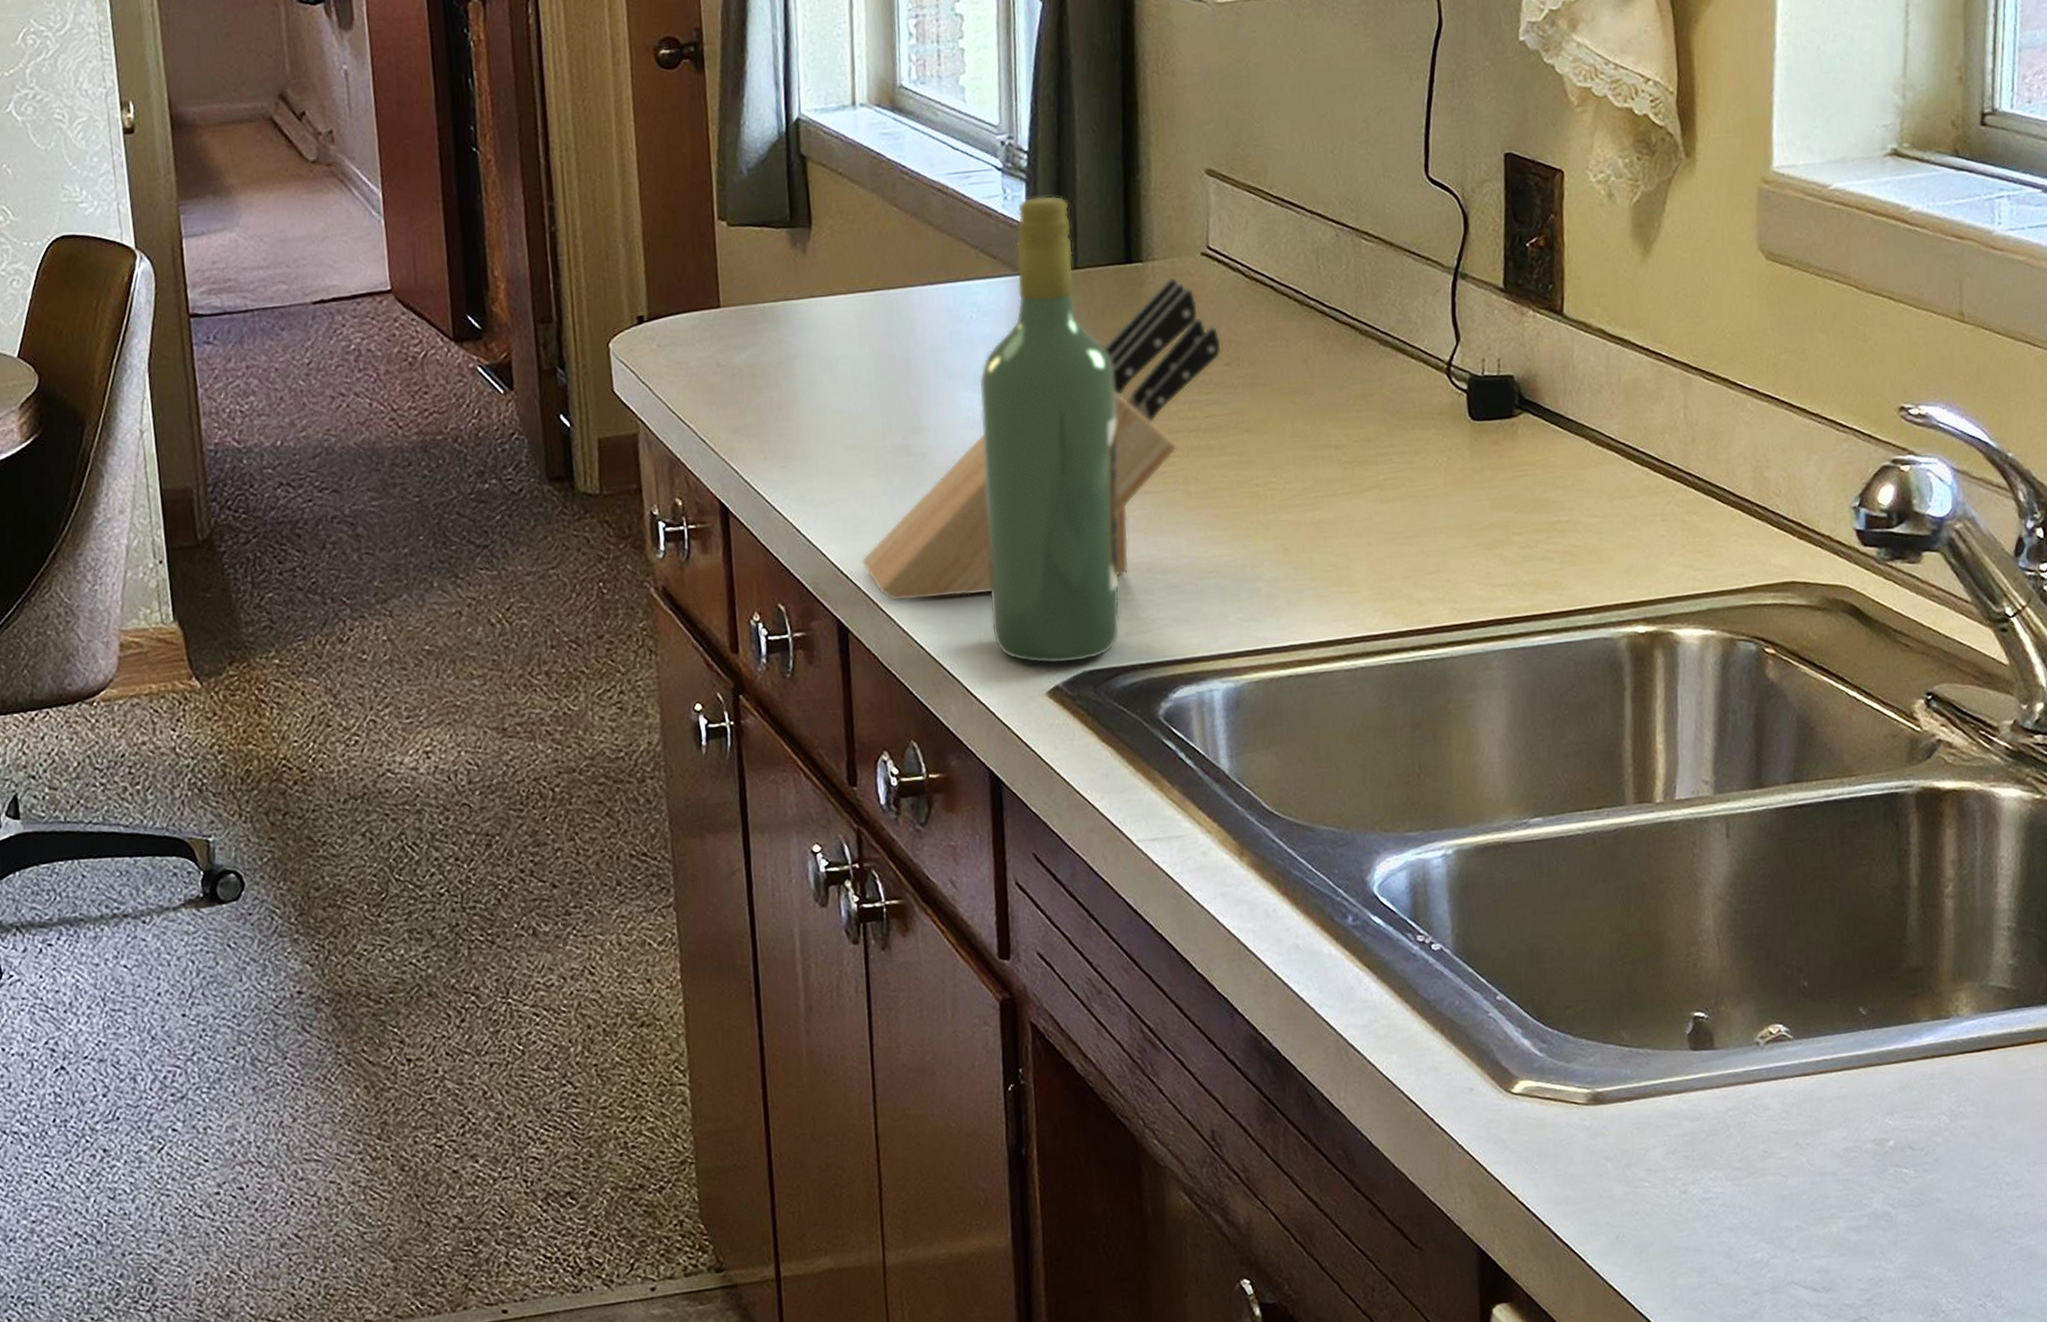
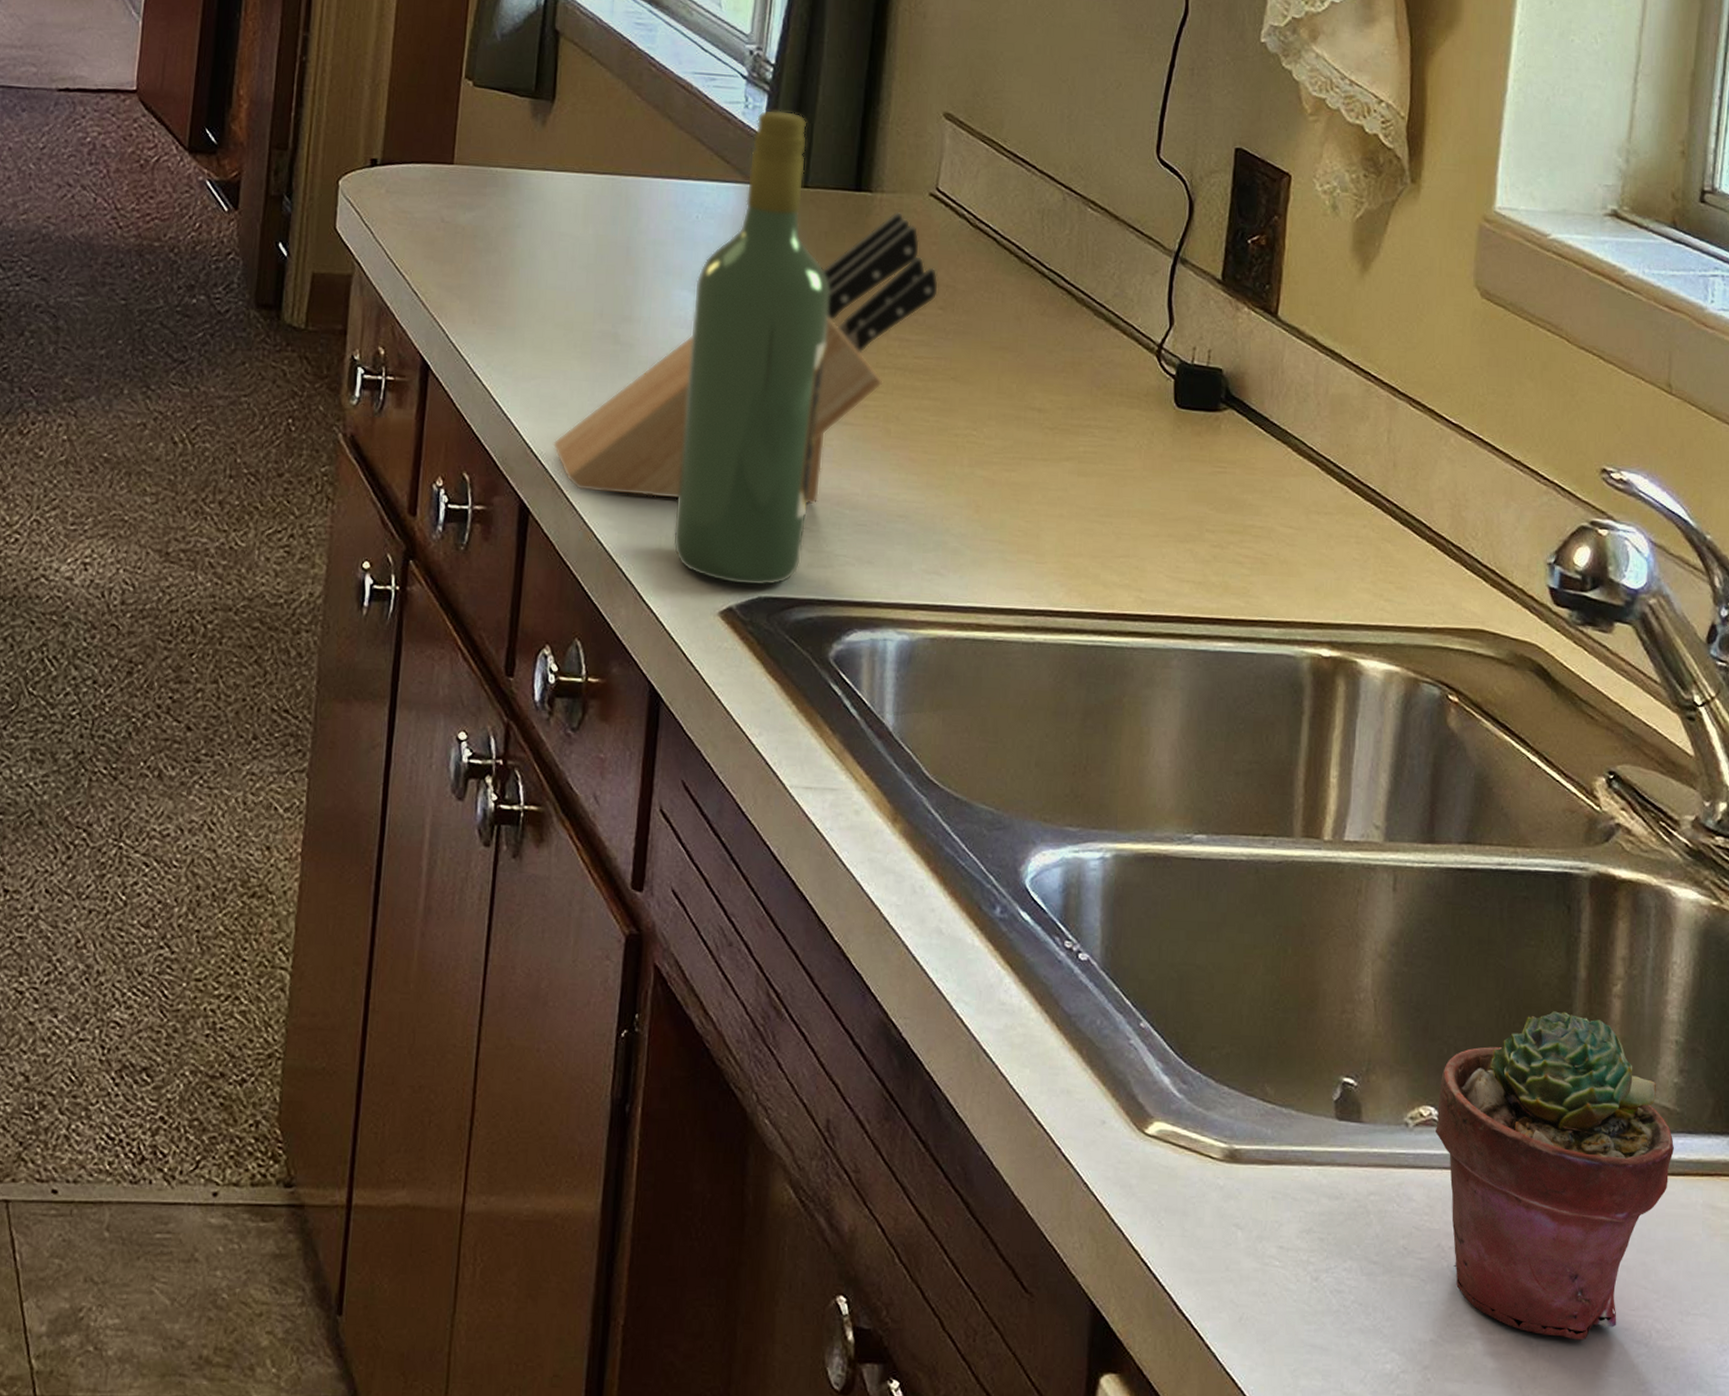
potted succulent: none [1785,919,2012,1205] -> present [1436,1011,1674,1341]

